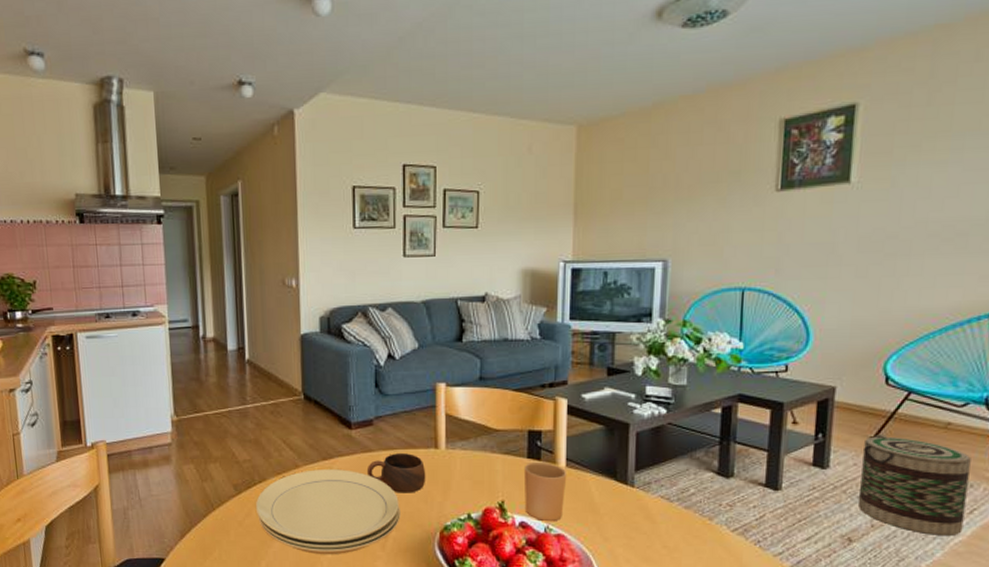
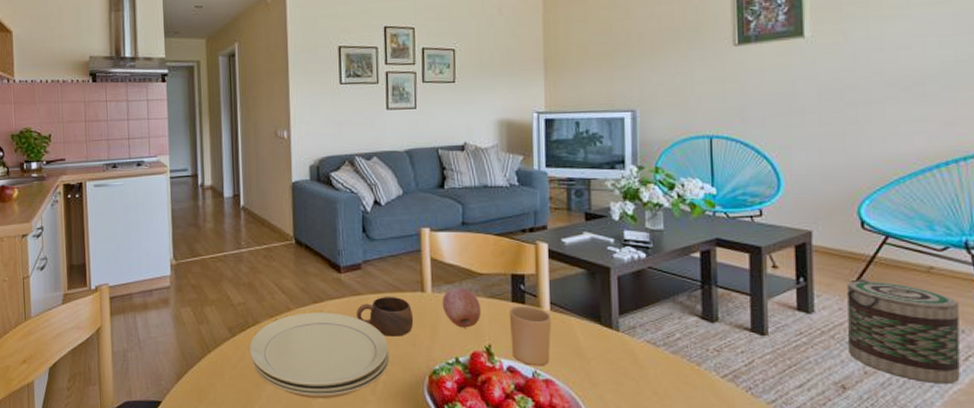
fruit: none [456,444,496,484] -> present [442,287,482,328]

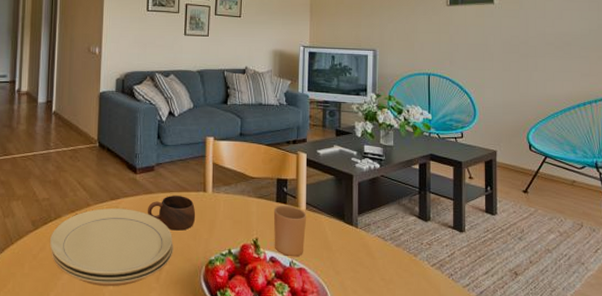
fruit: present [442,287,482,328] -> none [220,189,252,224]
basket: present [847,279,960,383] -> none [519,189,592,270]

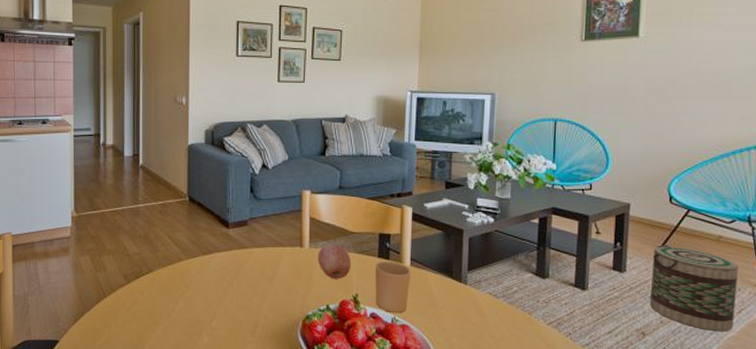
plate: present [49,208,173,287] -> none [142,263,269,340]
cup: present [147,196,196,231] -> none [241,251,292,286]
fruit: none [220,189,252,224] -> present [317,244,352,279]
basket: none [519,189,592,270] -> present [650,245,738,331]

